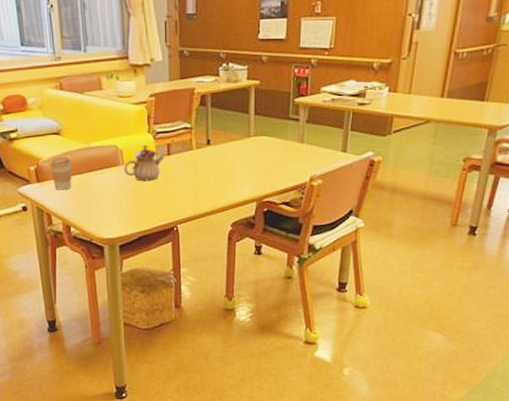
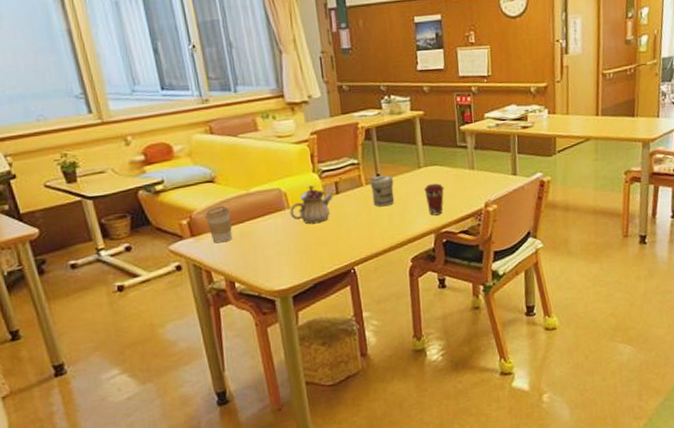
jar: none [200,142,223,171] -> present [369,175,395,207]
coffee cup: none [251,154,271,185] -> present [424,183,444,216]

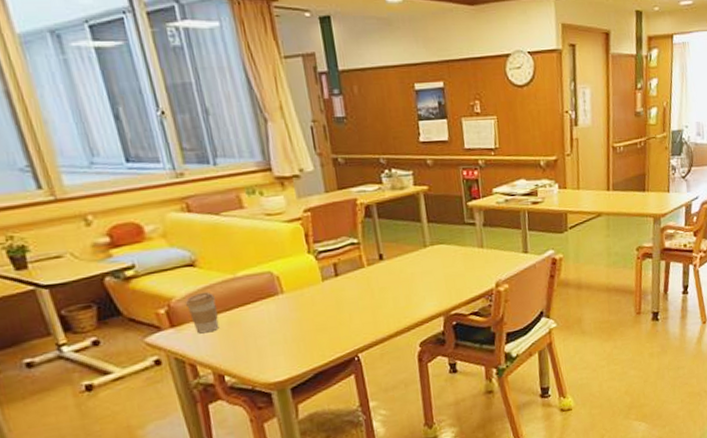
teapot: present [289,185,333,224] -> none [283,267,332,310]
jar: present [369,175,395,207] -> none [371,255,400,289]
coffee cup: present [424,183,444,216] -> none [431,263,453,297]

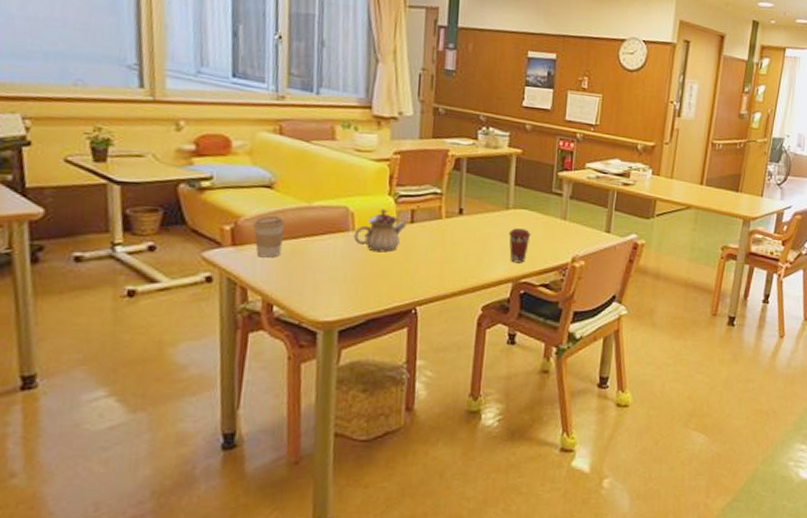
teapot: none [283,267,332,310] -> present [353,209,407,253]
coffee cup: none [431,263,453,297] -> present [509,228,531,263]

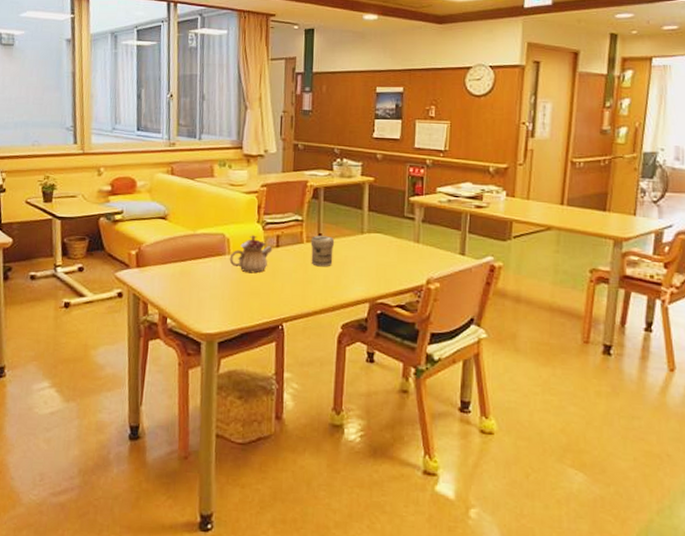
coffee cup: present [252,215,284,258] -> none [151,242,175,278]
jar: none [450,211,478,245] -> present [310,236,335,267]
coffee cup: present [509,228,531,263] -> none [364,251,385,285]

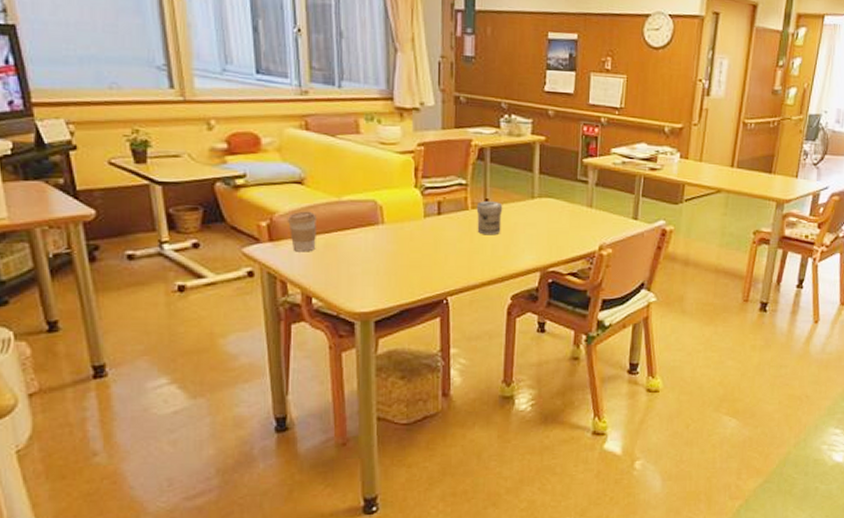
coffee cup: none [151,242,175,278] -> present [287,211,316,252]
teapot: present [229,235,273,274] -> none [383,201,434,245]

